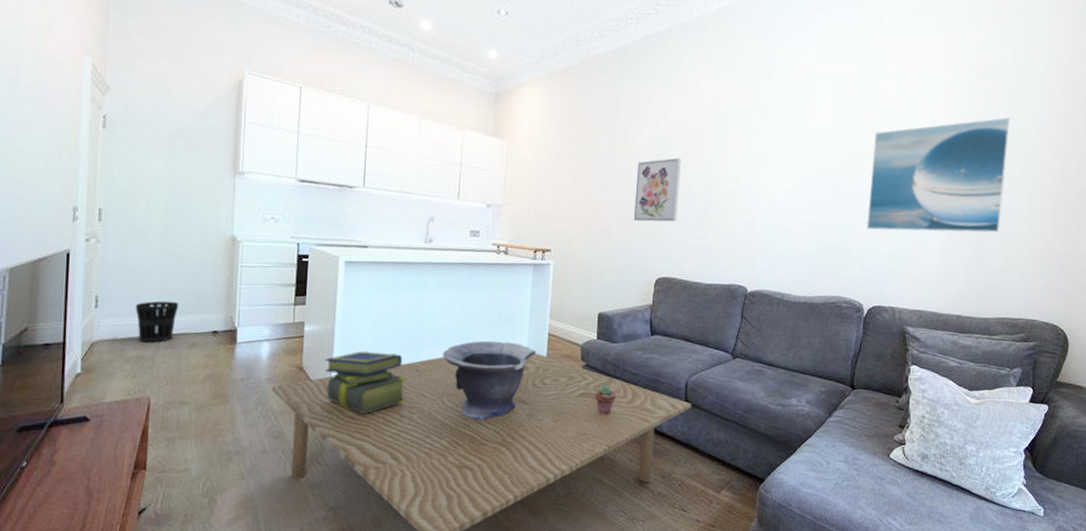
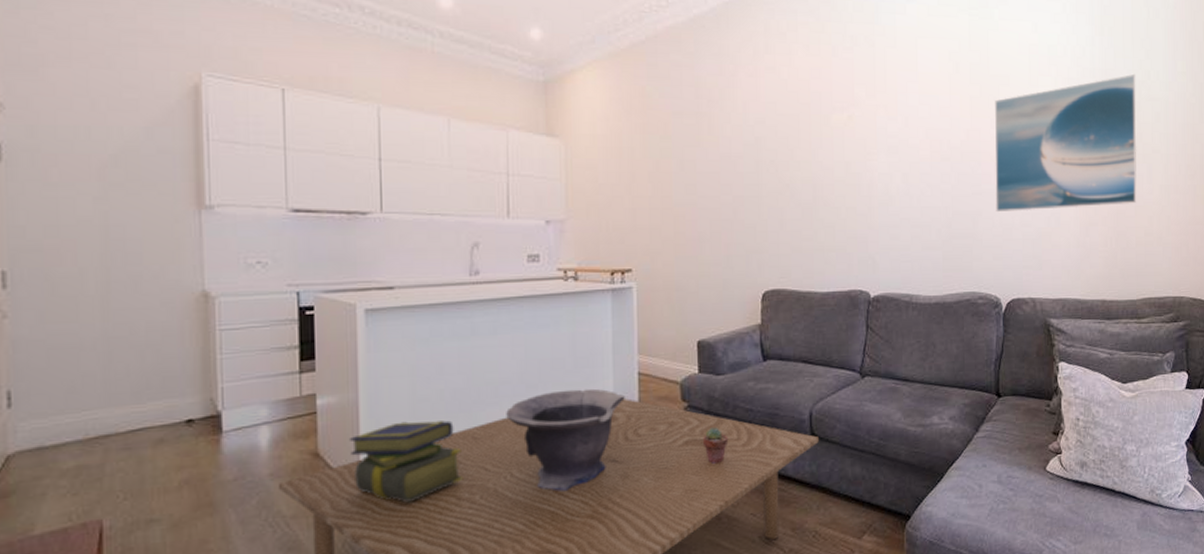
wastebasket: present [135,301,179,343] -> none [68,386,134,447]
wall art: present [633,157,681,222] -> none [727,145,781,225]

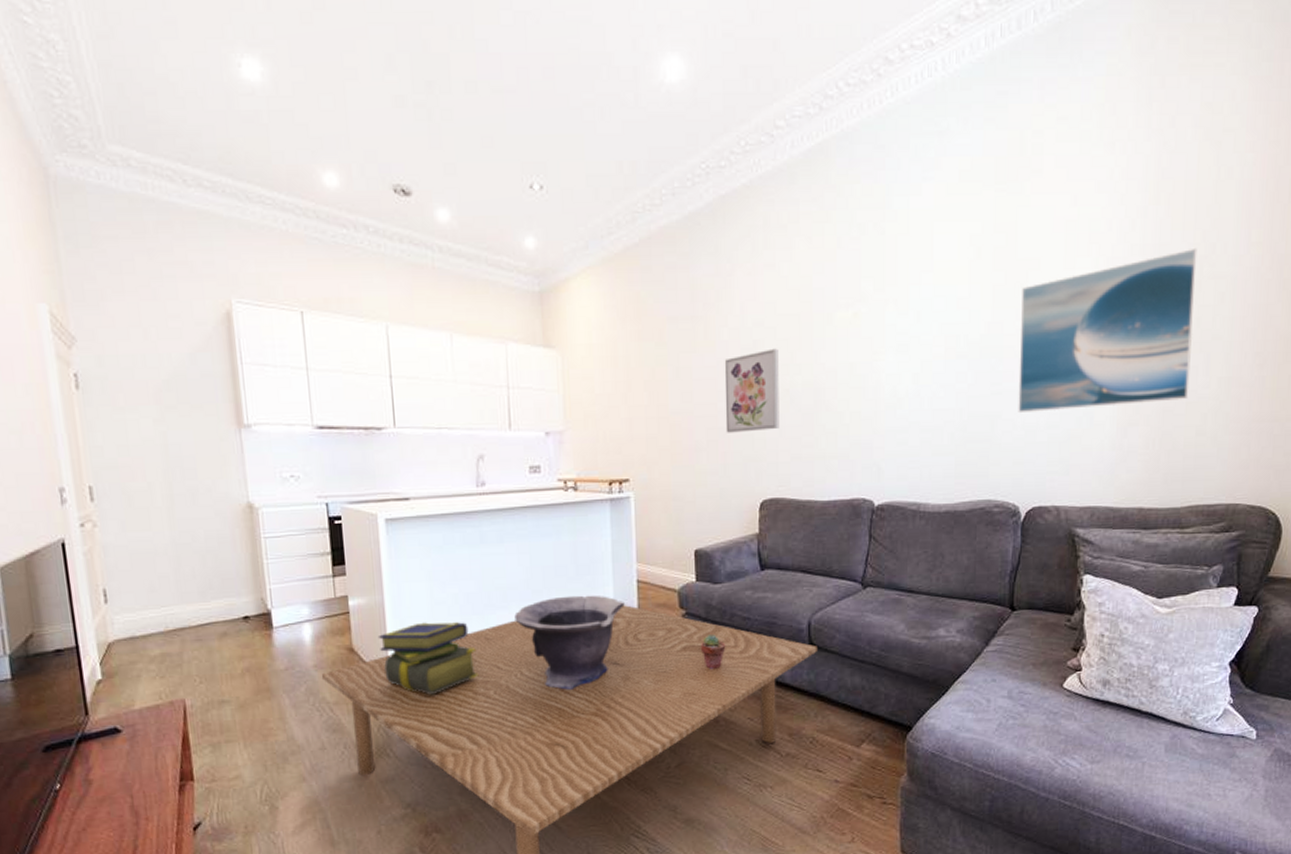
wall art: none [727,145,781,225] -> present [724,348,780,433]

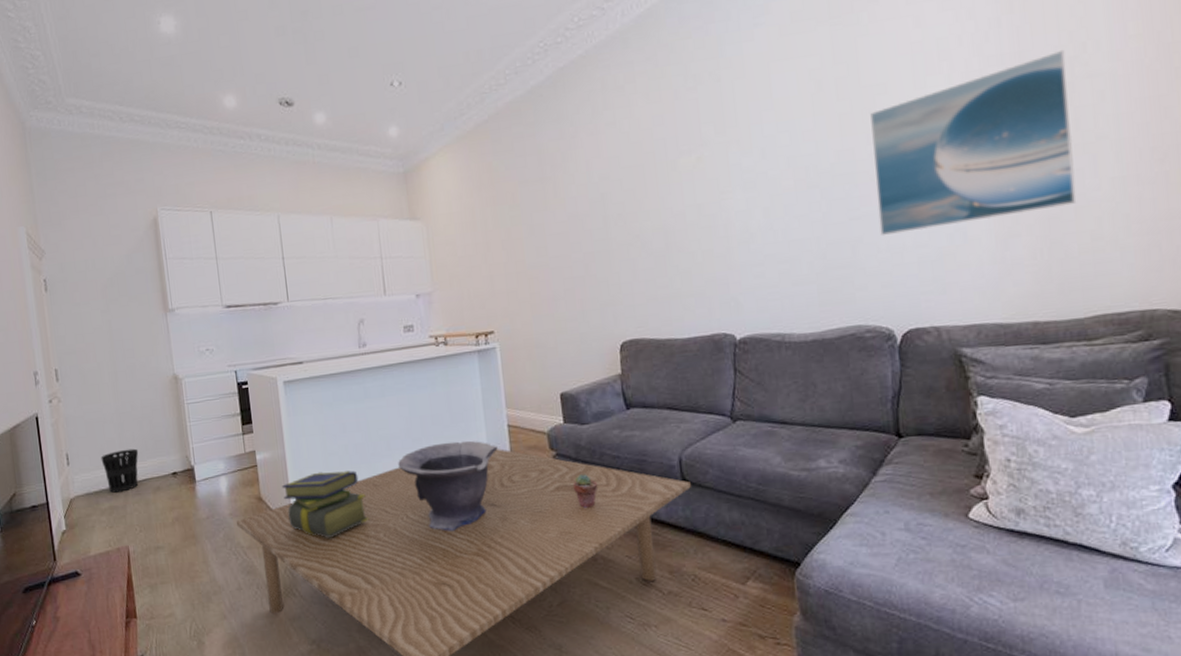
wastebasket: none [150,586,201,638] -> present [101,448,139,493]
wall art: present [724,348,780,433] -> none [574,198,633,281]

